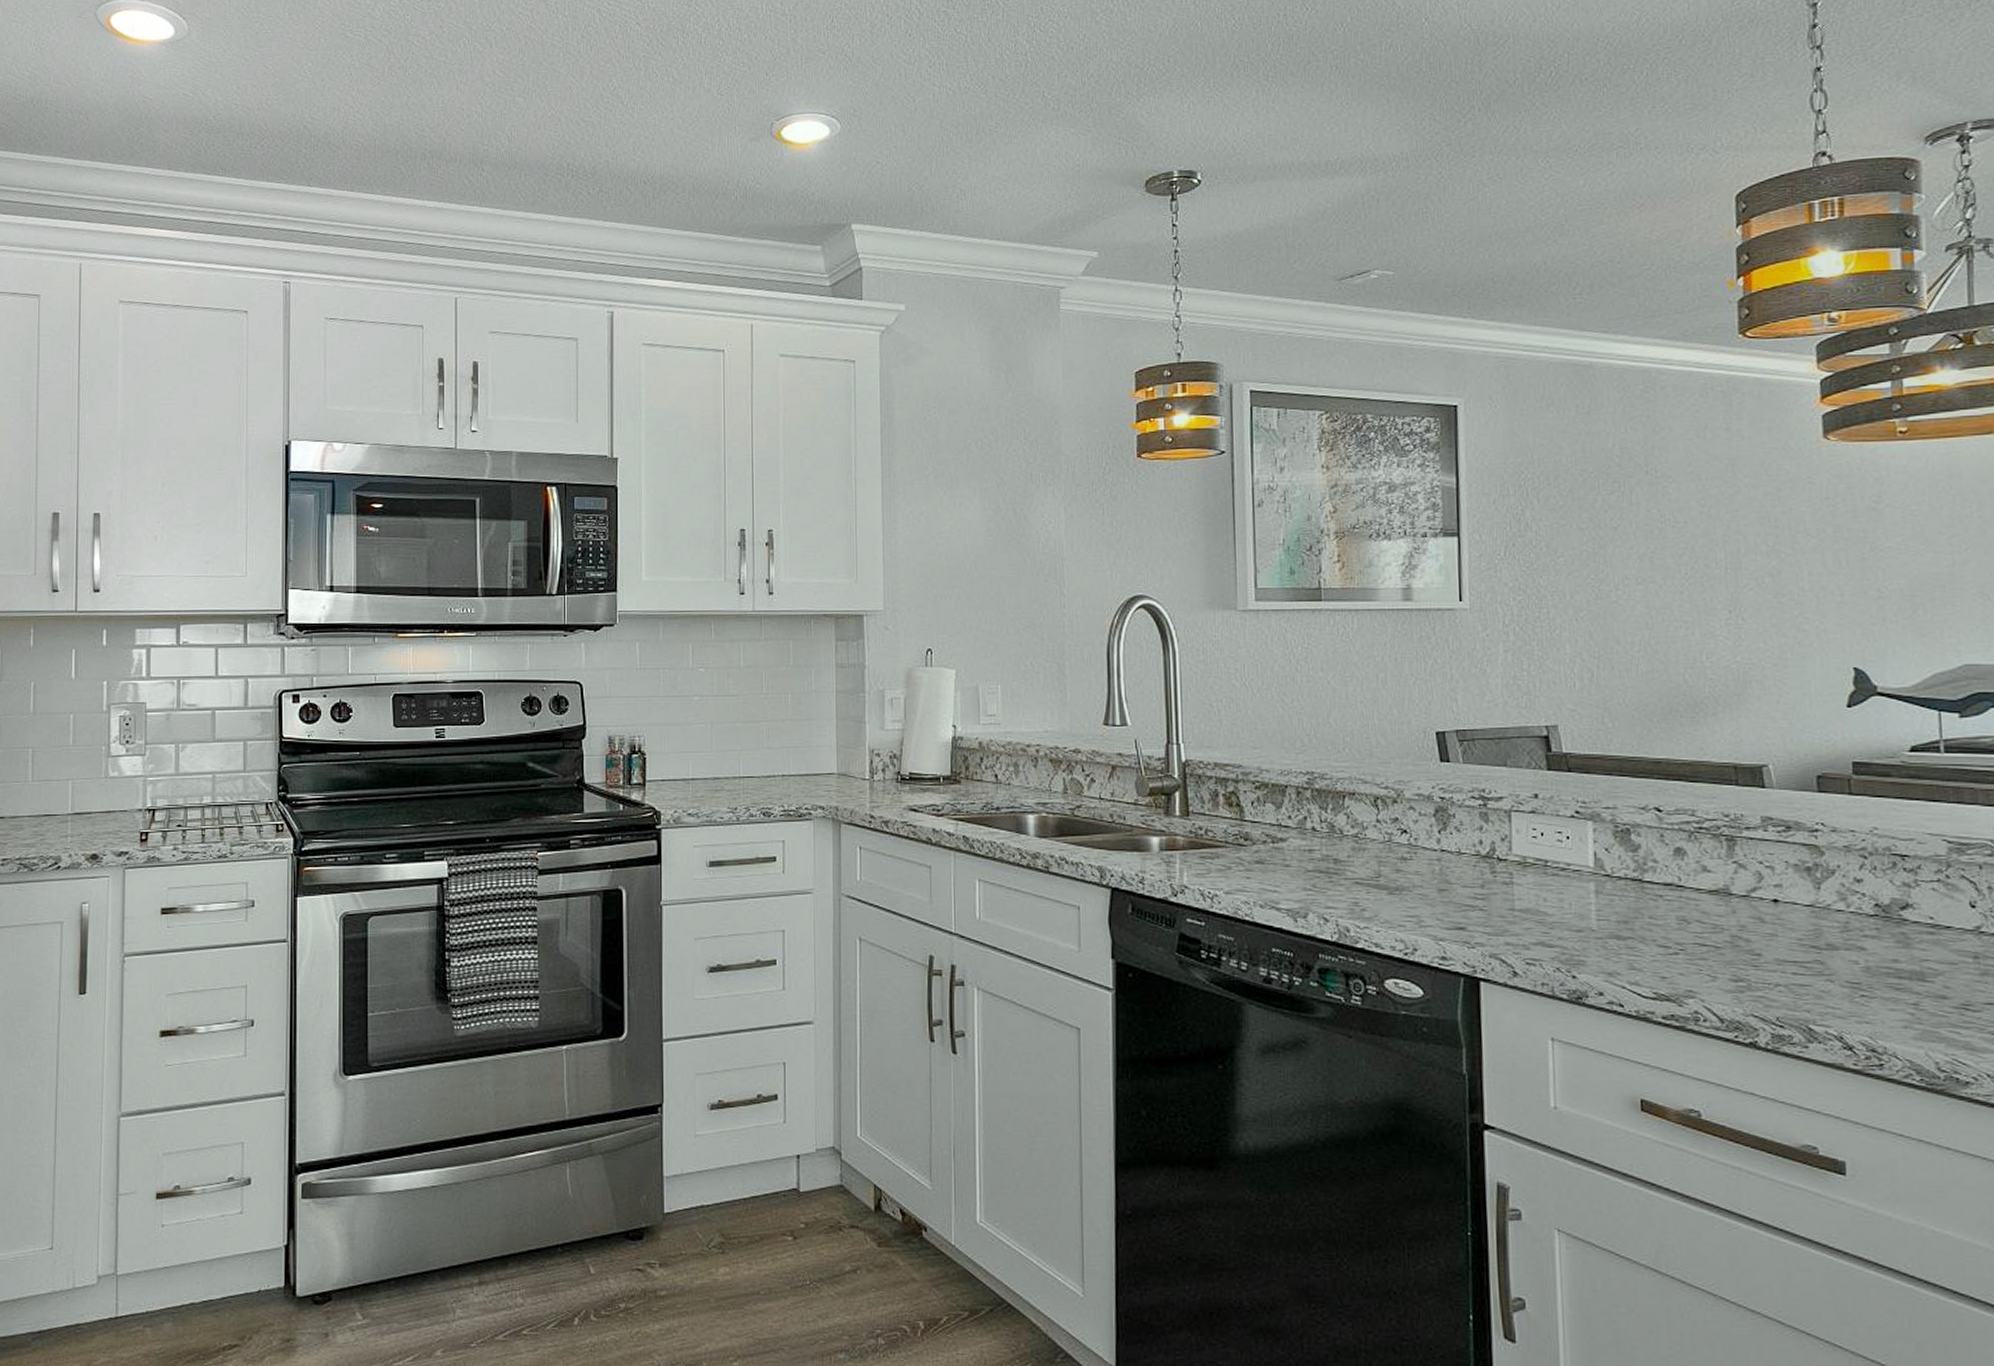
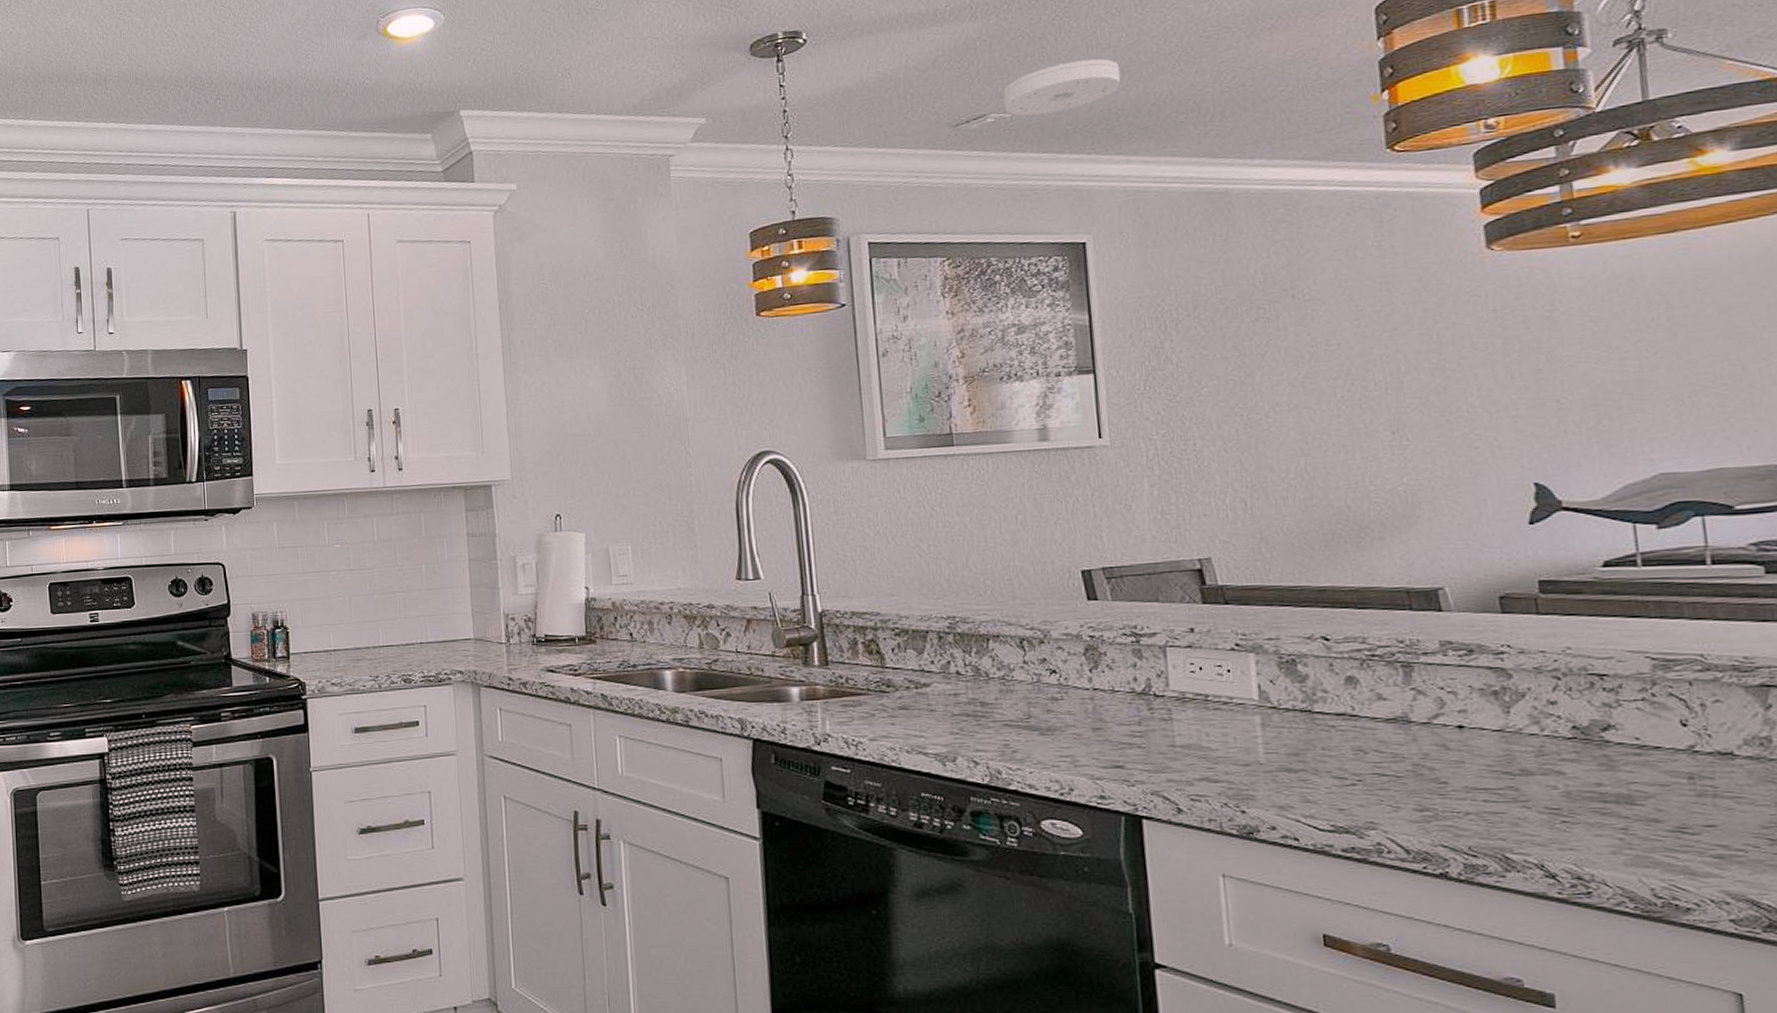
smoke detector: none [1387,223,1499,275] -> present [1003,59,1121,116]

